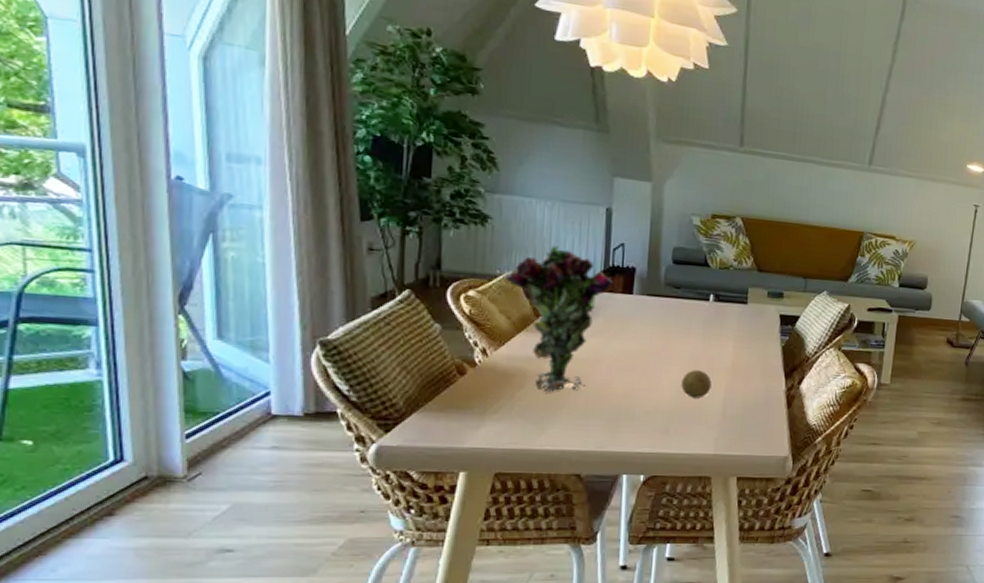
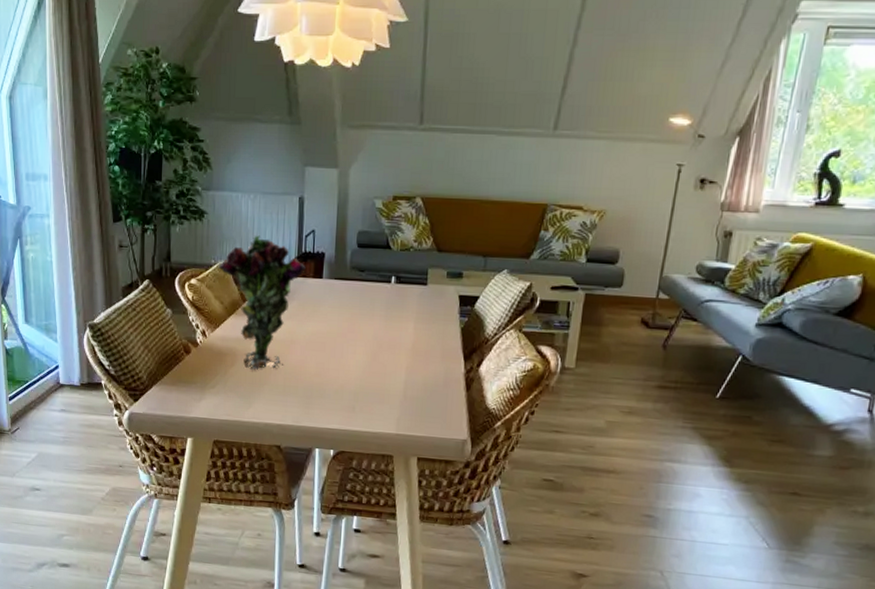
fruit: present [681,370,712,398] -> none [366,351,394,379]

